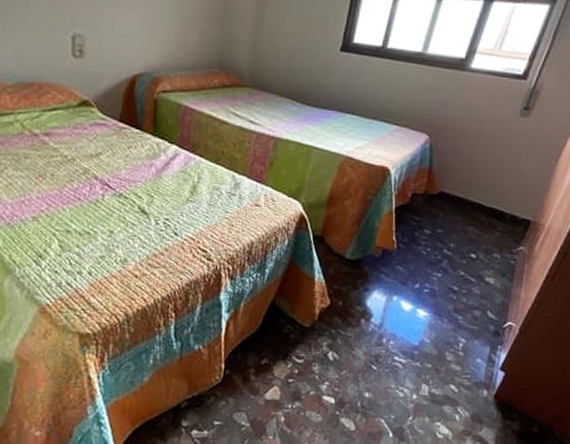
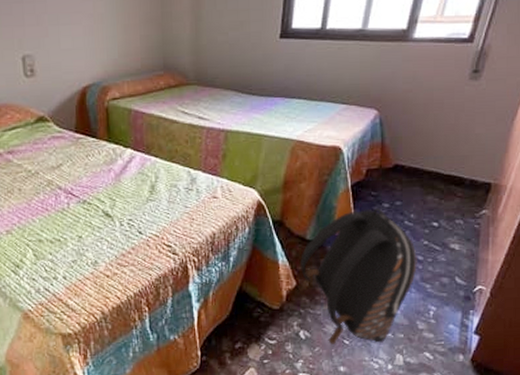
backpack: none [332,232,453,371] -> present [298,207,417,345]

